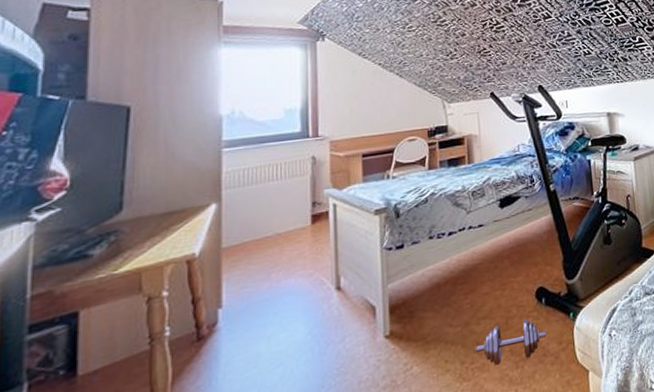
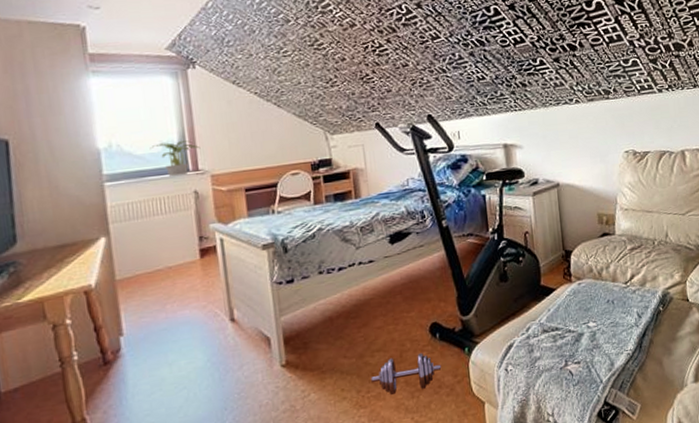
potted plant: none [272,108,322,143] -> present [149,140,201,177]

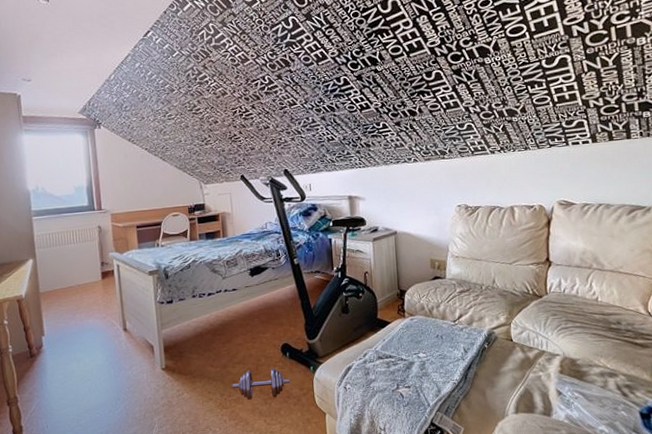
potted plant: present [149,140,201,177] -> none [65,186,104,215]

